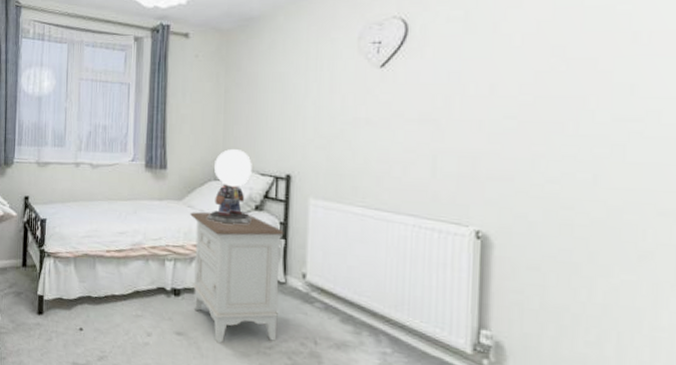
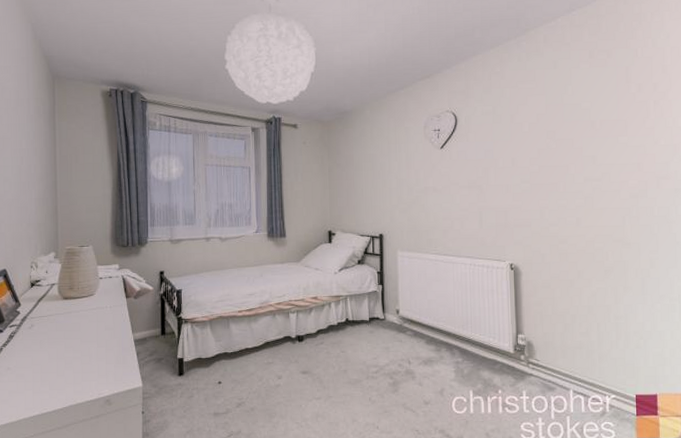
nightstand: present [190,211,284,344] -> none [307,266,381,375]
table lamp: present [207,149,252,225] -> none [321,217,356,278]

